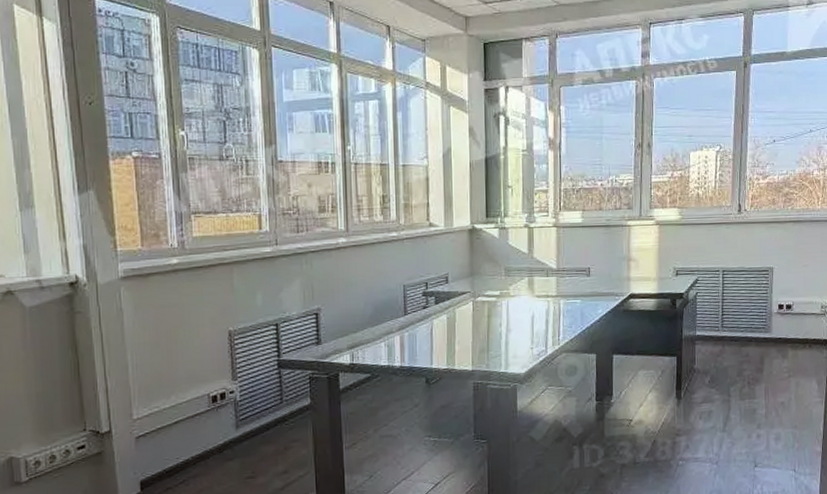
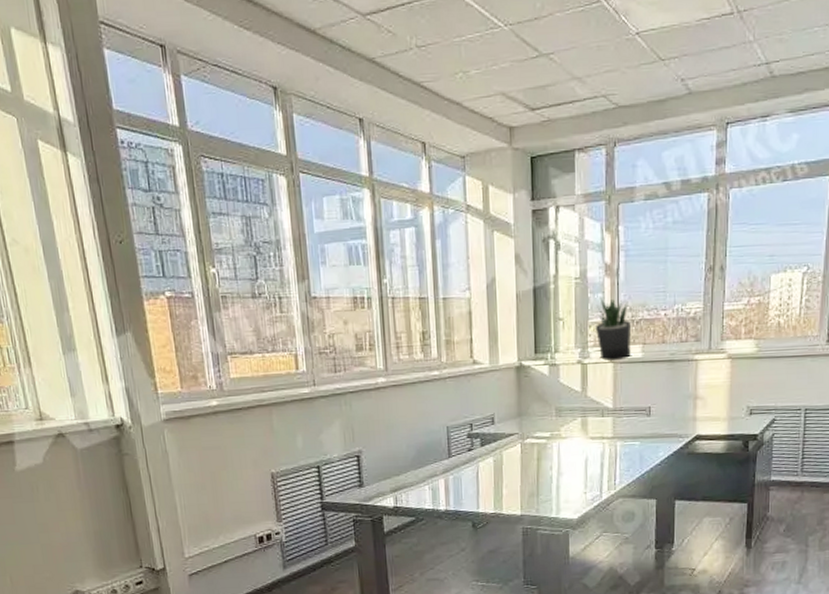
planter: none [540,168,572,226] -> present [595,297,632,362]

